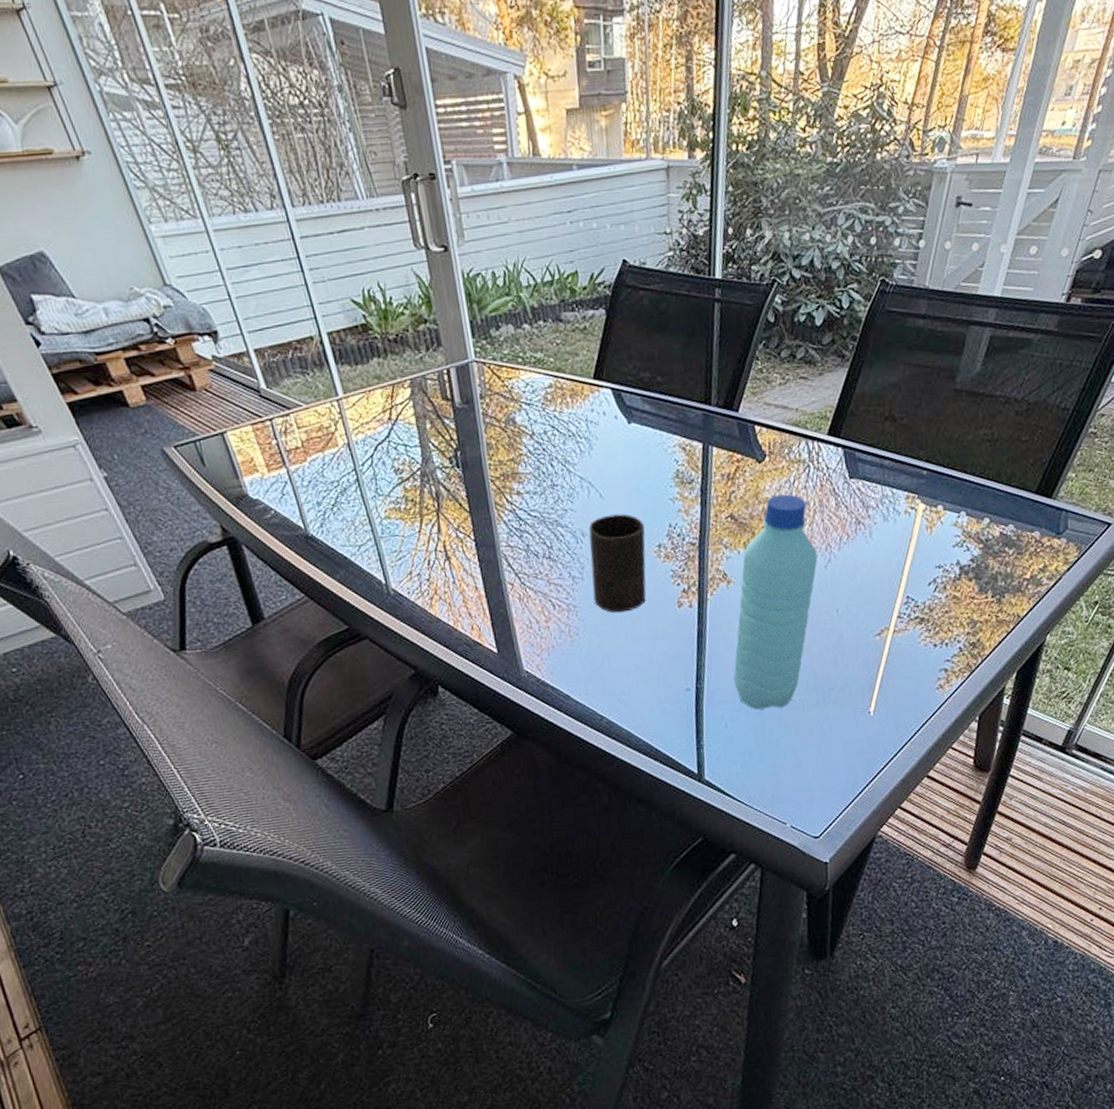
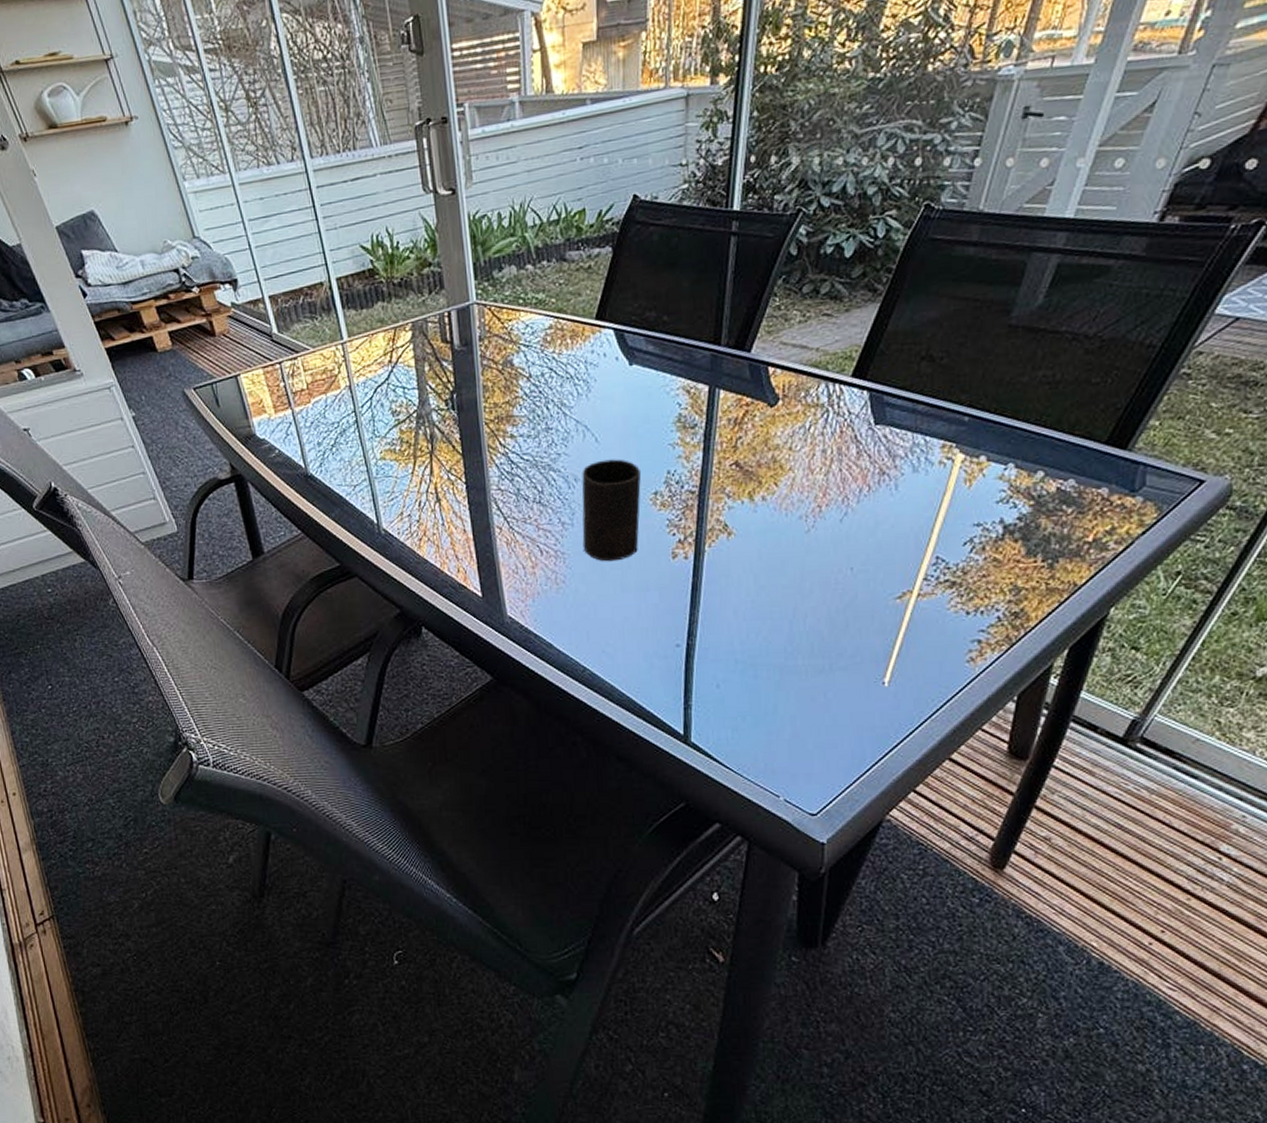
water bottle: present [733,494,818,710] -> none [729,440,832,672]

